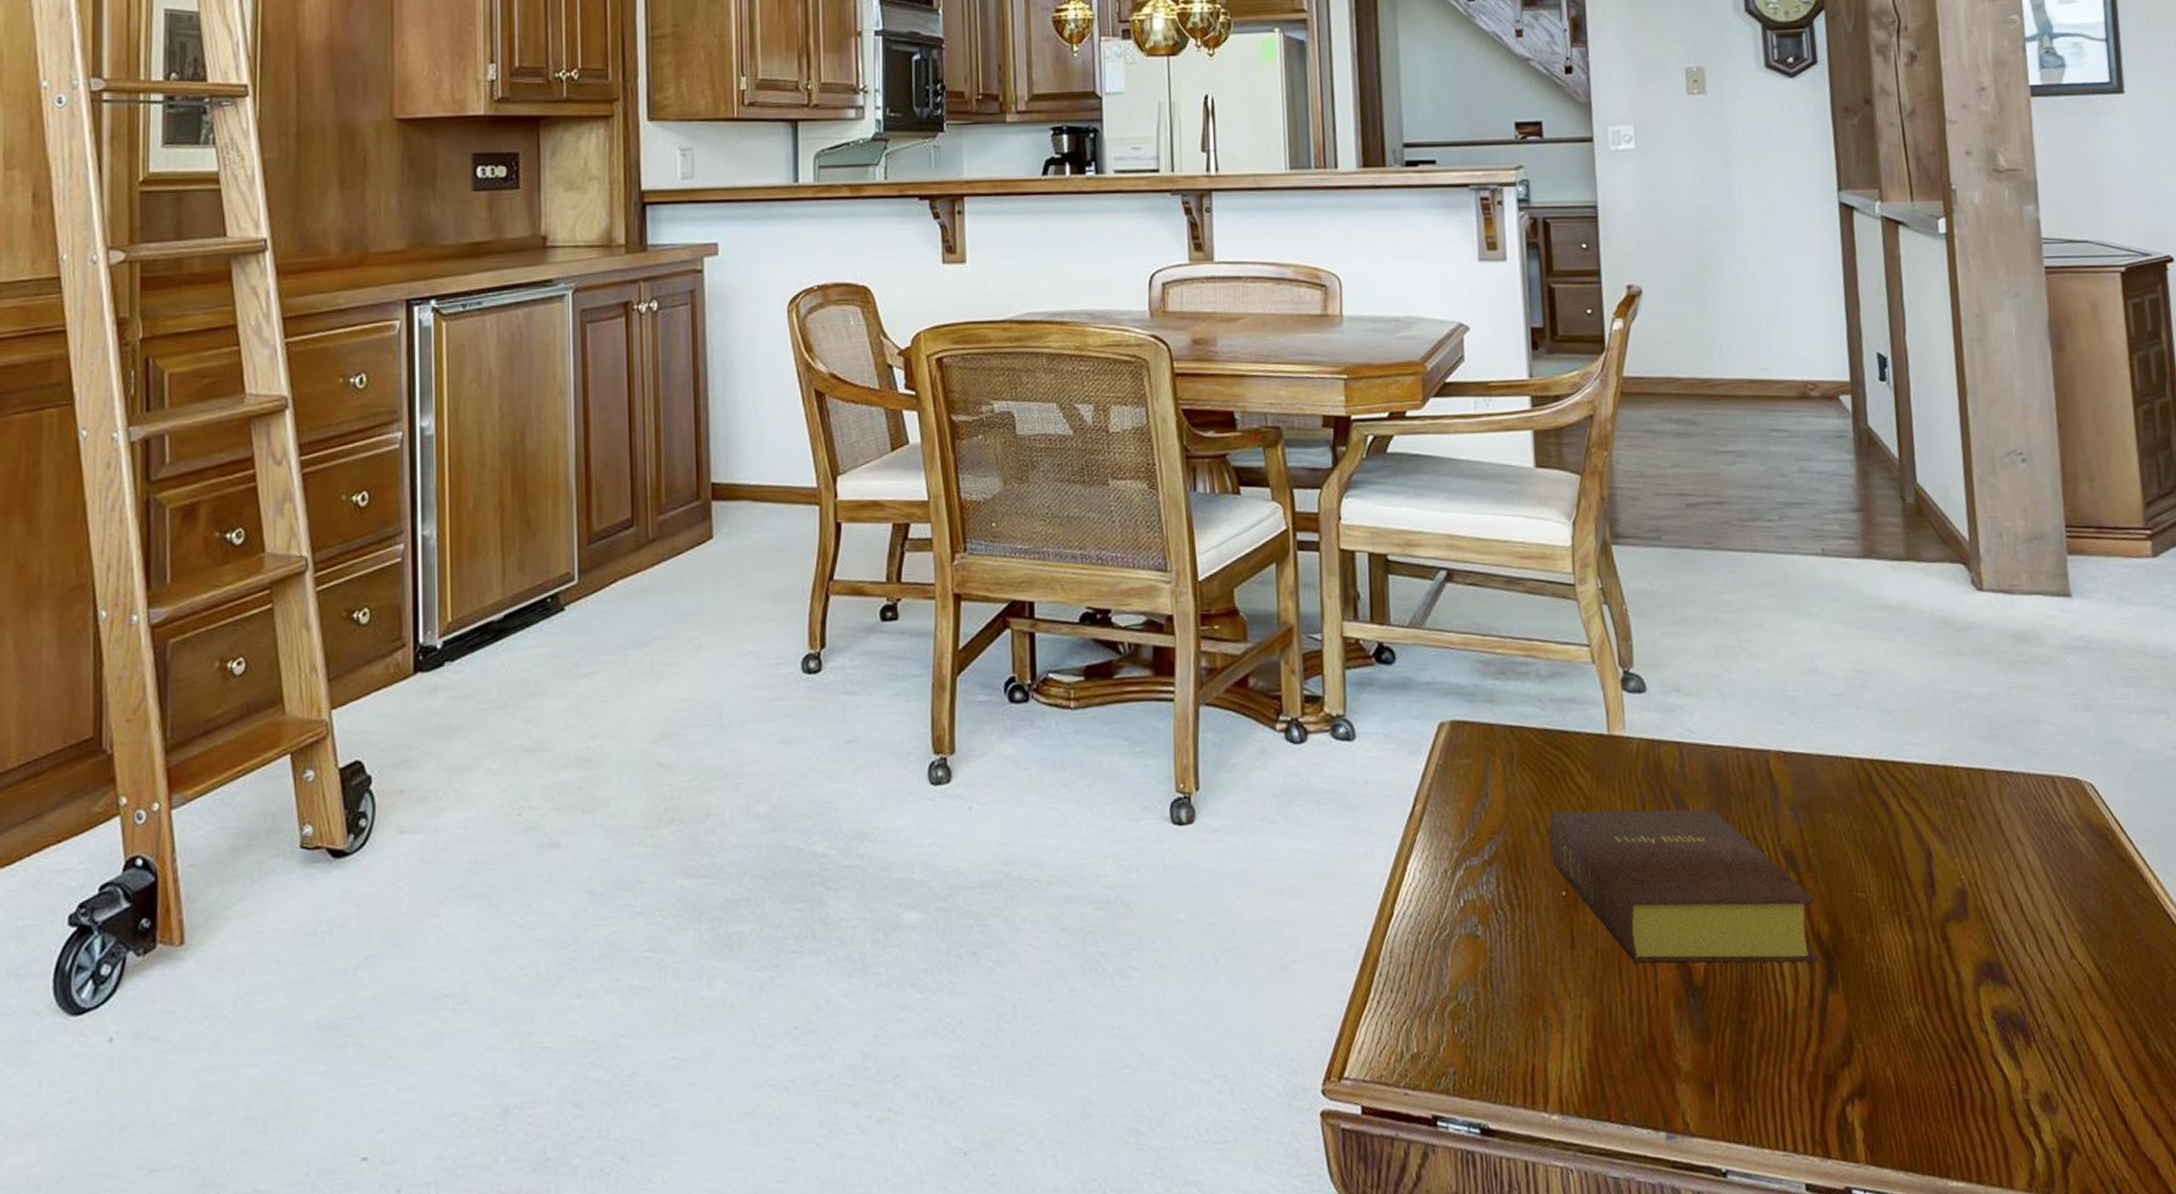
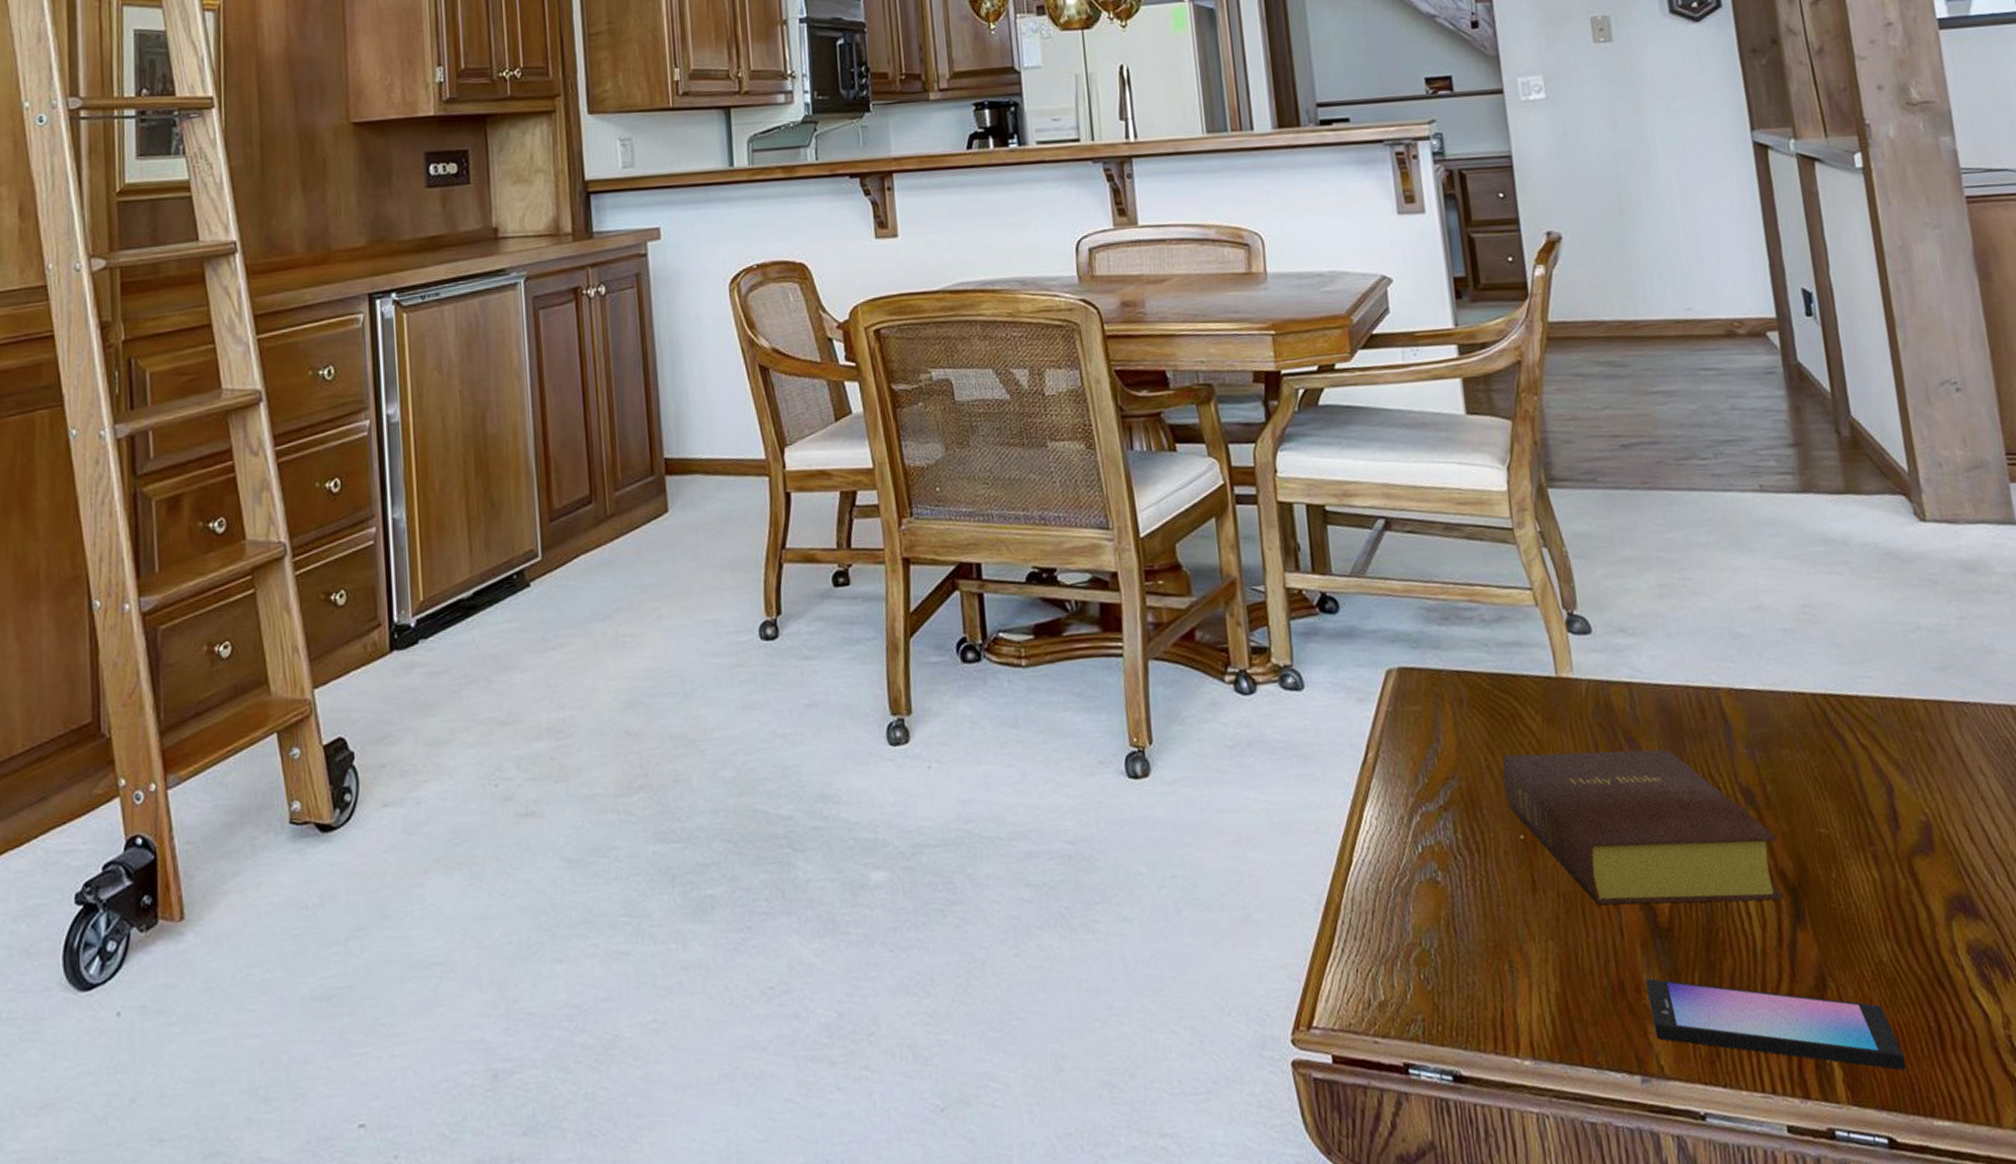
smartphone: none [1676,1036,1926,1132] -> present [1645,978,1907,1071]

